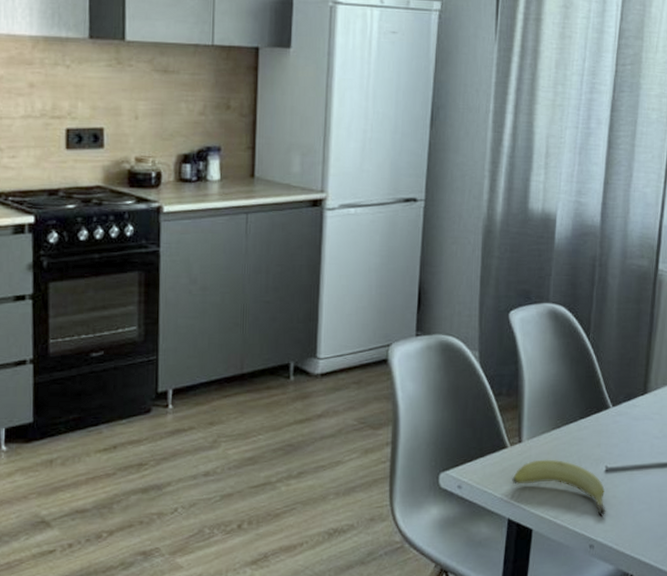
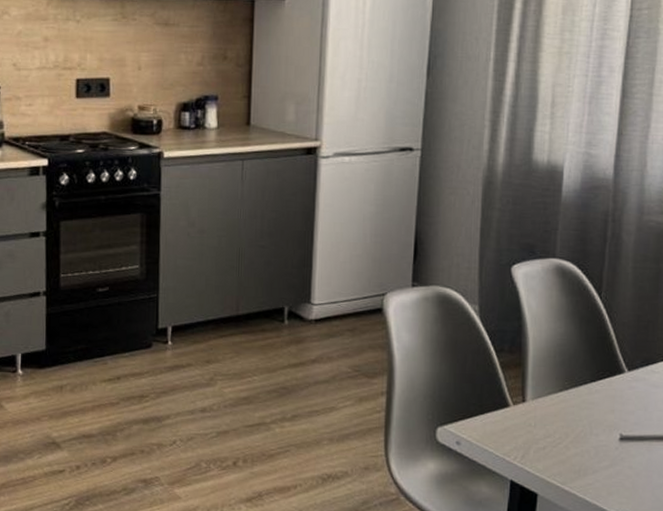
fruit: present [512,459,606,516] -> none [515,421,621,487]

